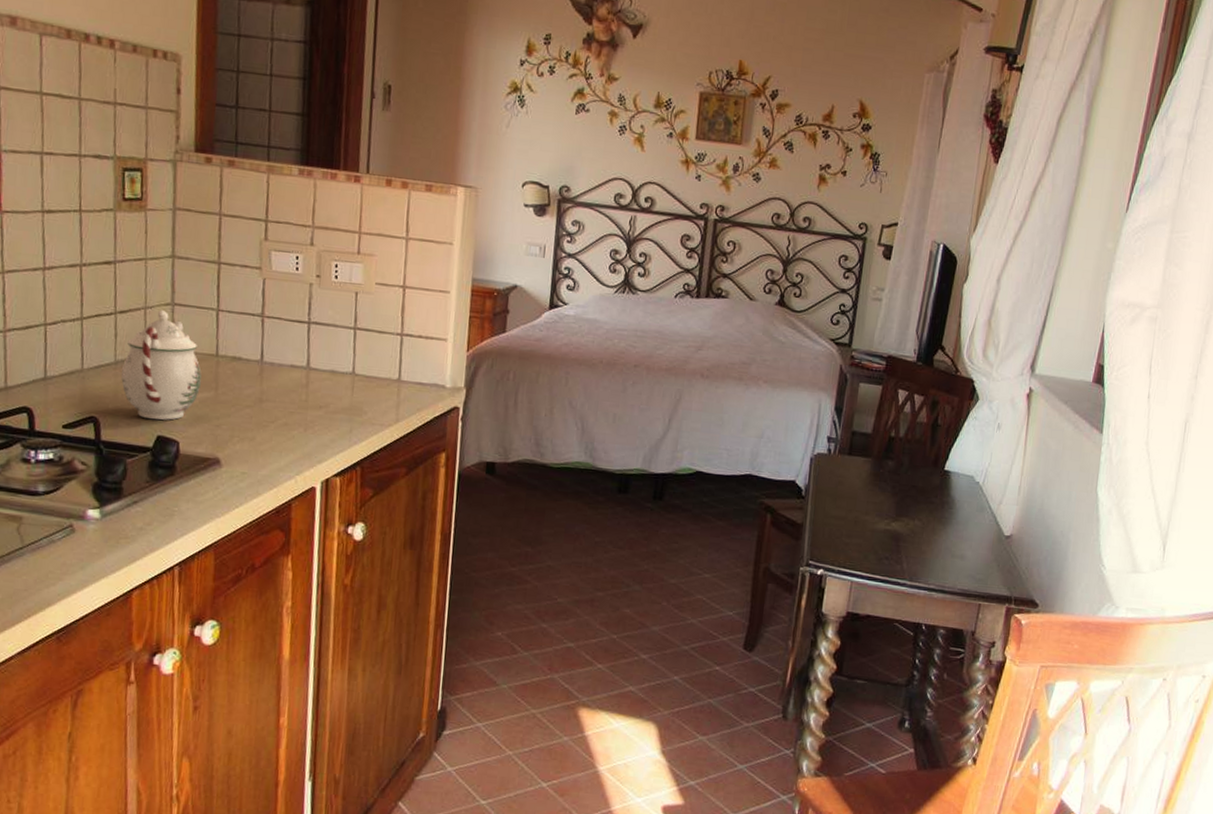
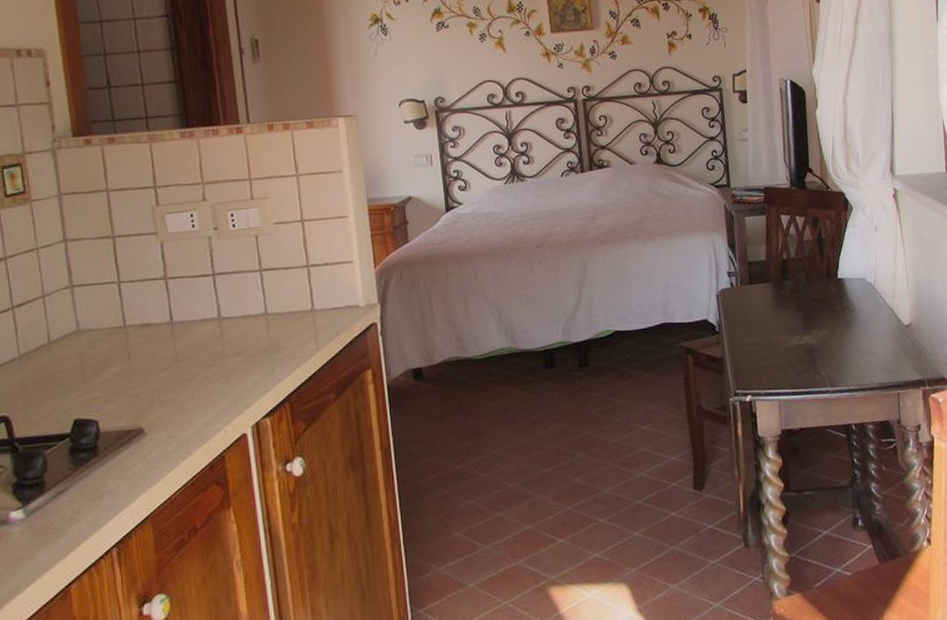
teapot: present [121,310,202,420] -> none [27,294,112,406]

